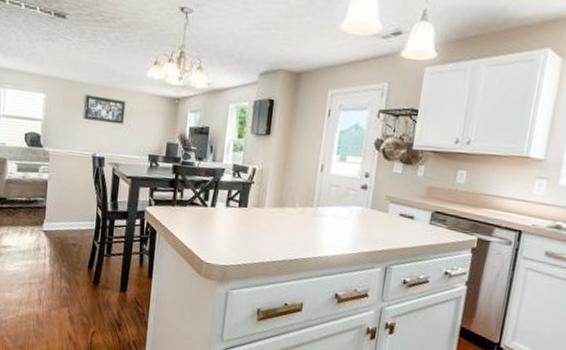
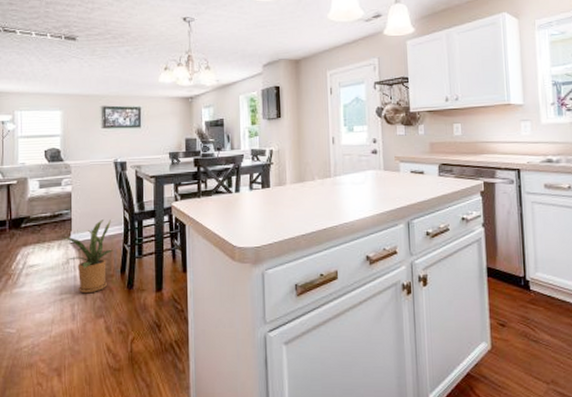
house plant: none [36,212,85,283] -> present [63,219,115,294]

